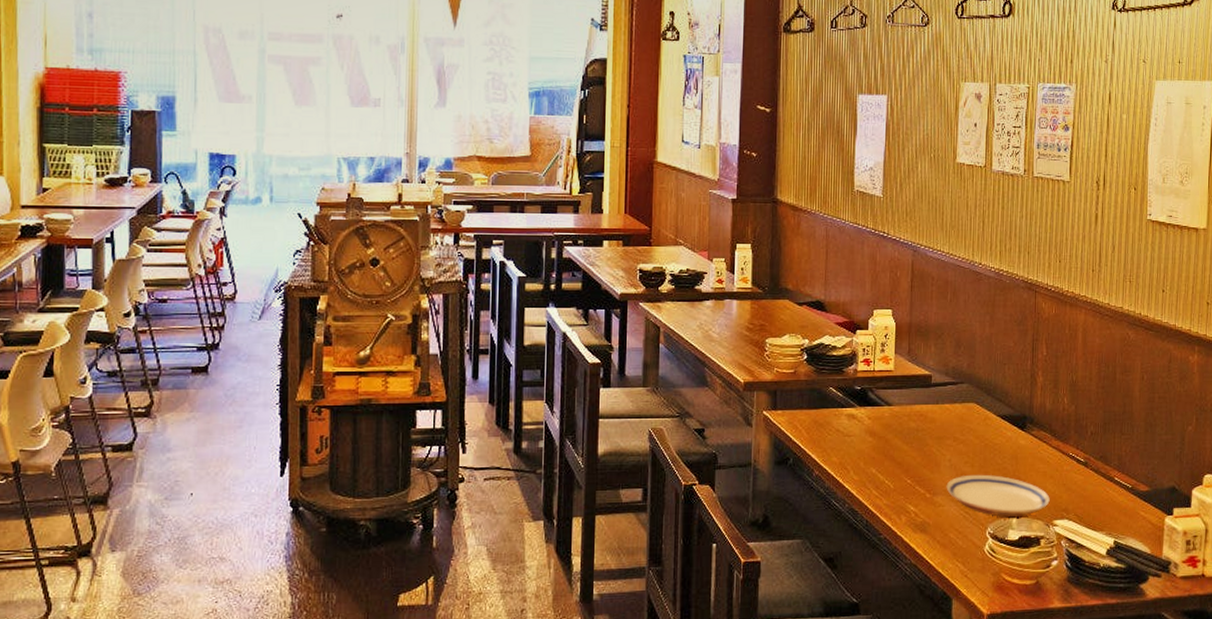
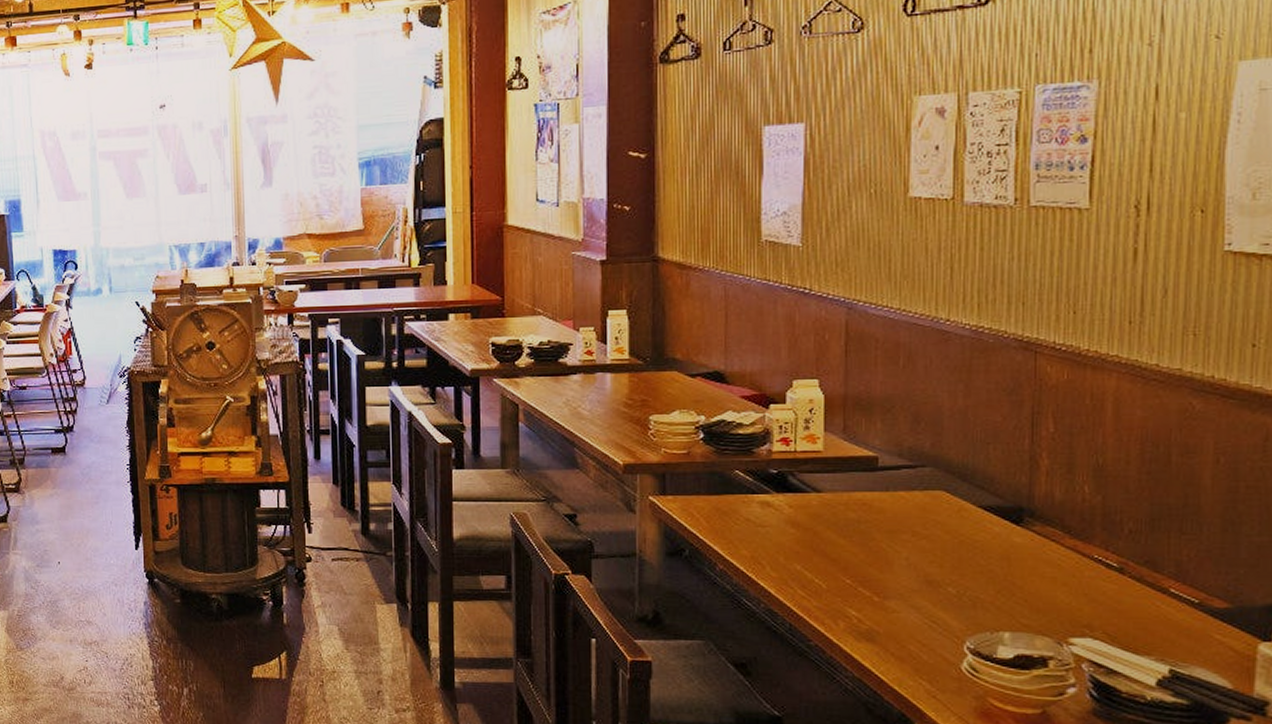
plate: present [946,474,1050,517] -> none [902,576,1063,631]

